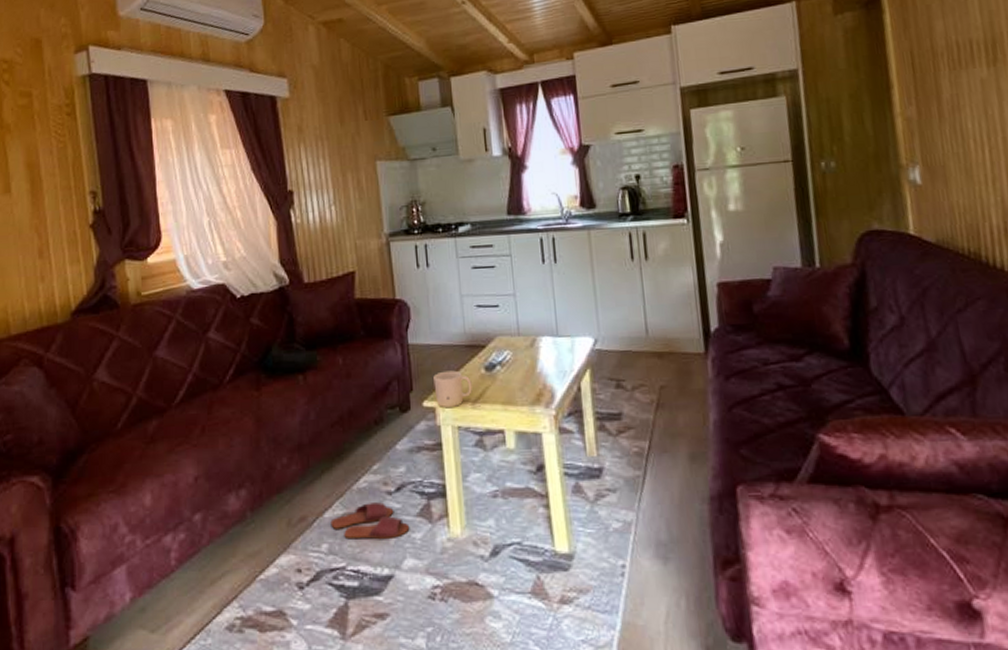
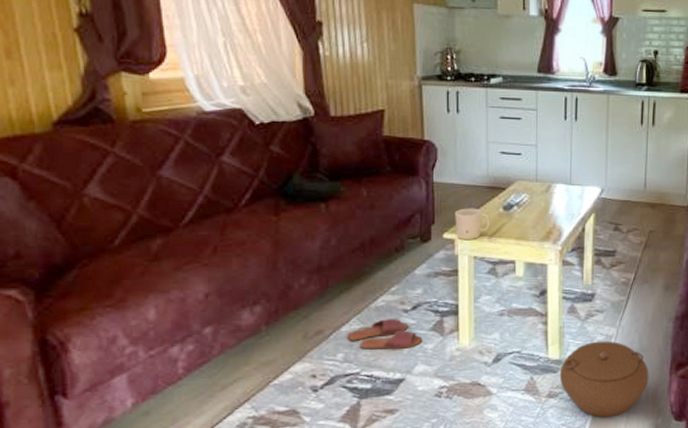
basket: none [571,529,688,633] -> present [559,341,649,418]

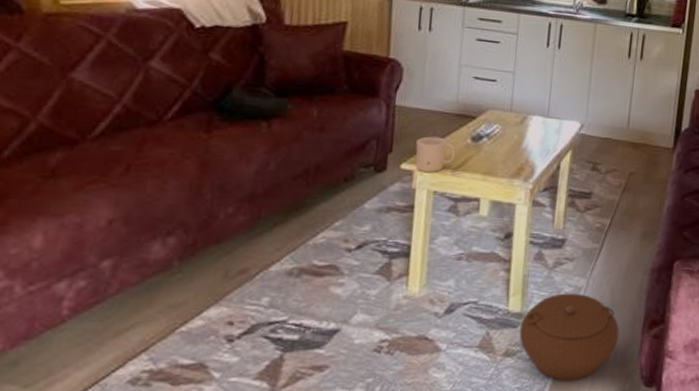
slippers: present [347,319,423,350] -> none [276,259,366,294]

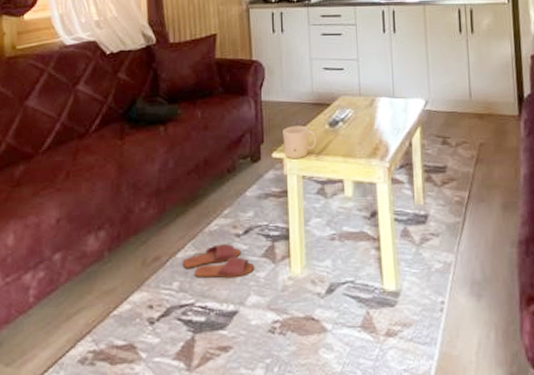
slippers: none [276,259,366,294] -> present [182,244,255,278]
basket: present [519,293,620,381] -> none [397,269,497,363]

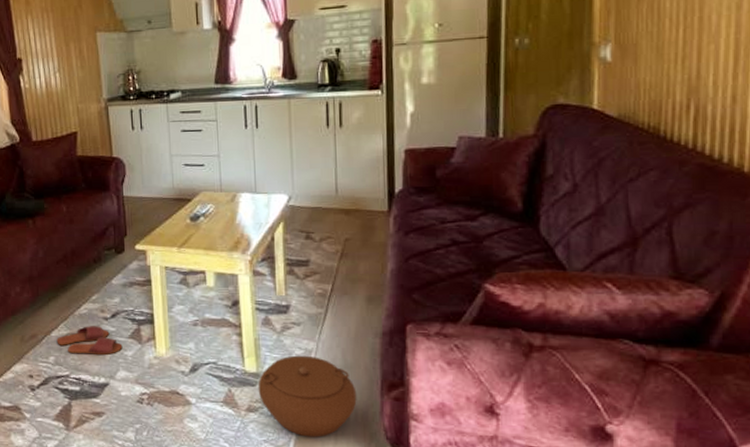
mug: present [283,125,317,160] -> none [145,220,179,252]
basket: none [397,269,497,363] -> present [258,355,357,437]

